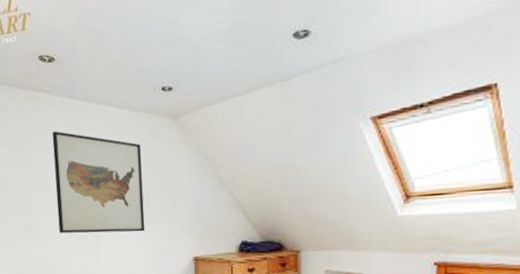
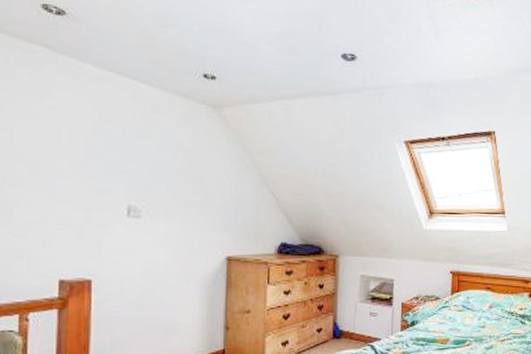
wall art: present [52,131,145,234] -> none [47,95,173,225]

